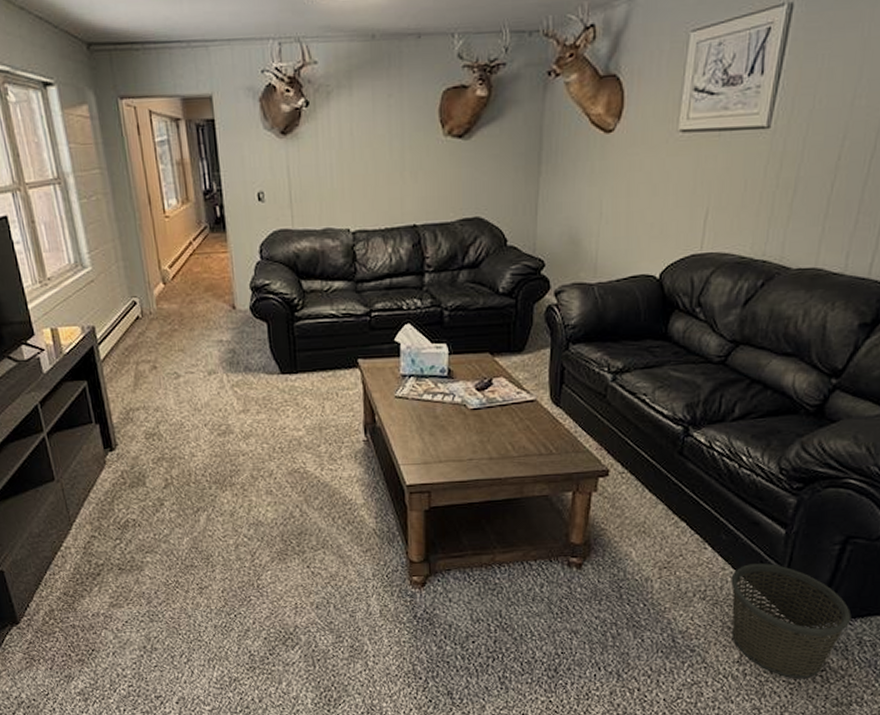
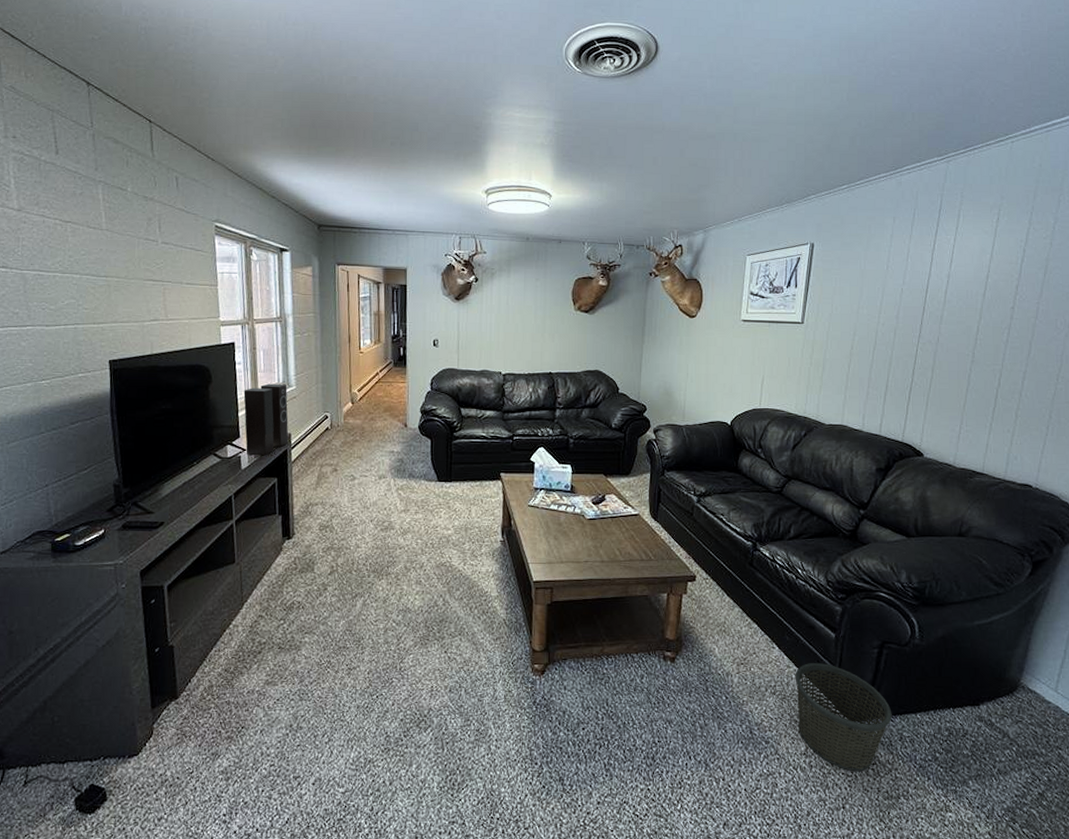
speaker: none [29,264,94,356] -> present [243,383,289,456]

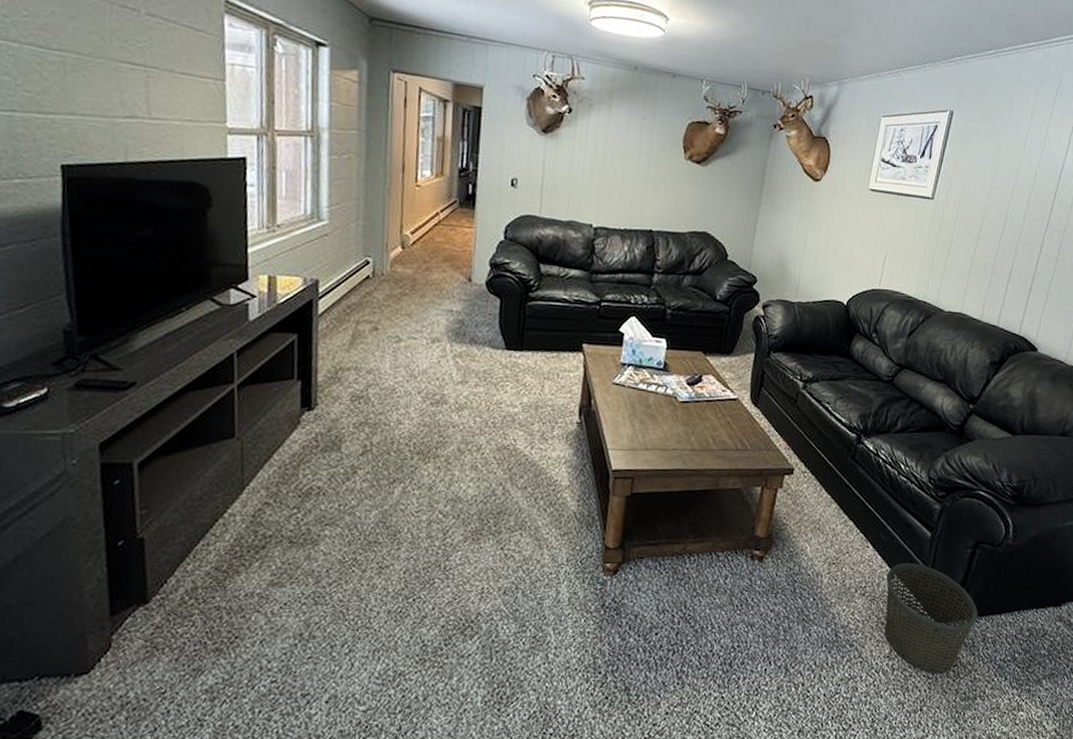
speaker: present [243,383,289,456] -> none [256,214,317,306]

